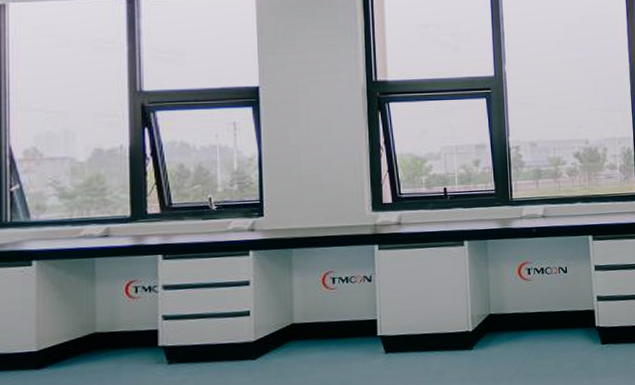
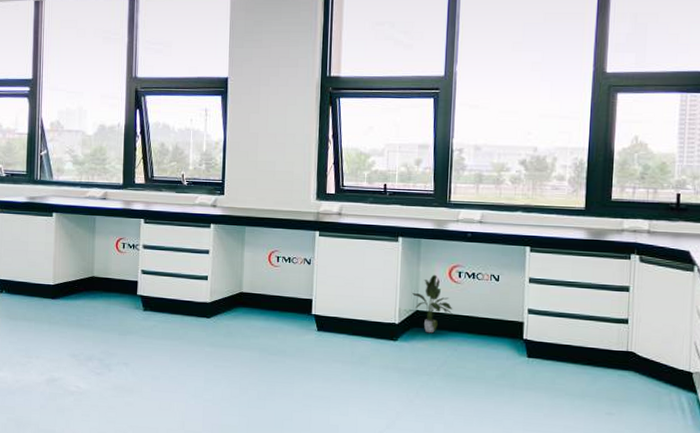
potted plant: none [484,274,527,336] -> present [412,274,454,333]

